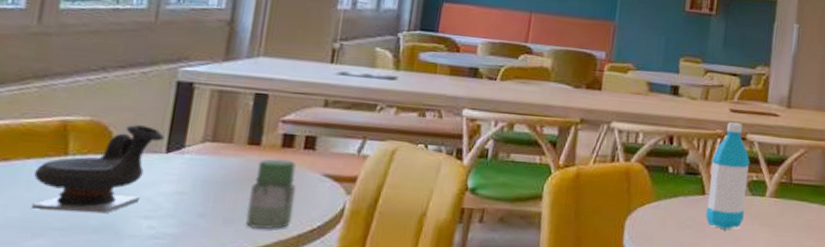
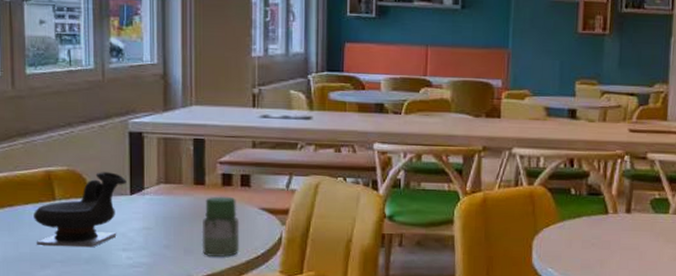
water bottle: present [706,122,750,230] -> none [610,142,652,247]

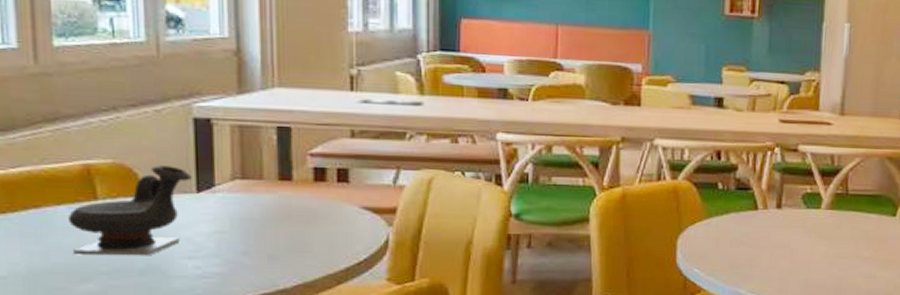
jar: present [201,196,240,257] -> none [289,193,337,263]

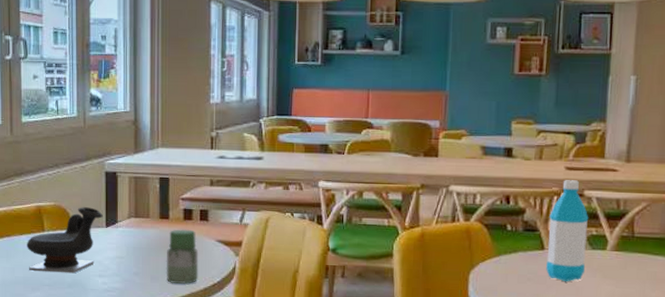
jar: none [289,193,337,263] -> present [166,229,199,284]
water bottle: none [760,133,804,244] -> present [546,180,589,282]

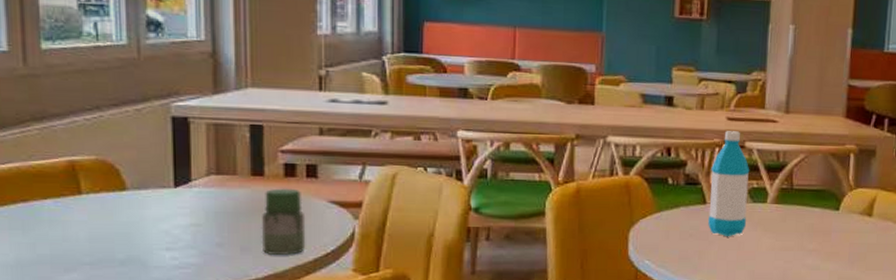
teapot: present [27,207,103,274] -> none [54,162,170,248]

